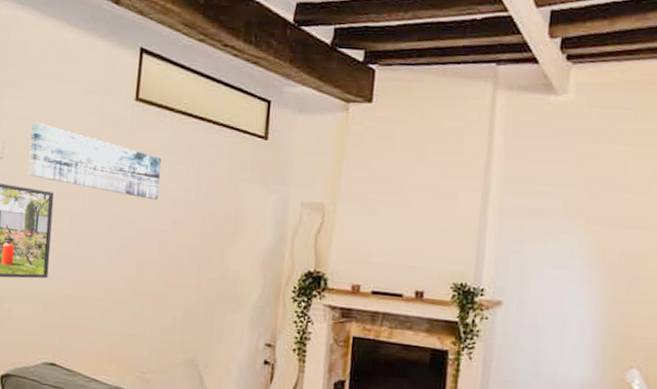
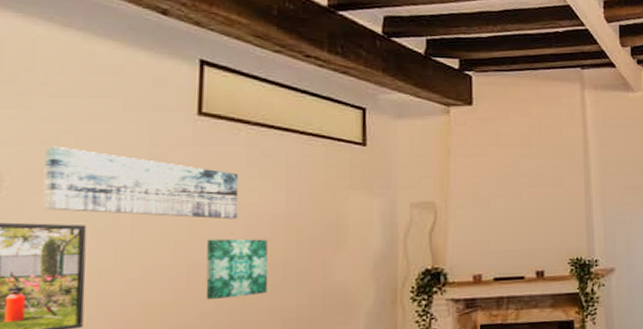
wall art: none [130,216,179,273] -> present [205,238,268,300]

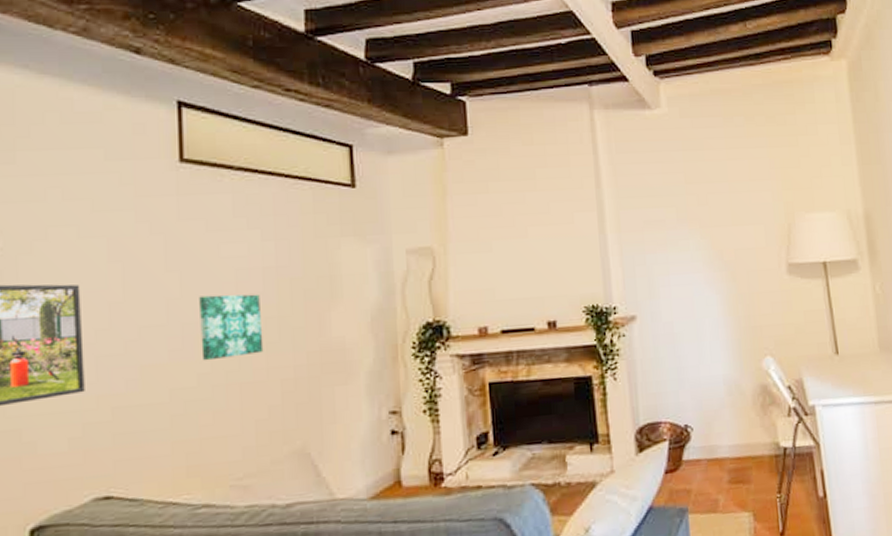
wall art: present [43,146,239,220] -> none [34,202,228,274]

